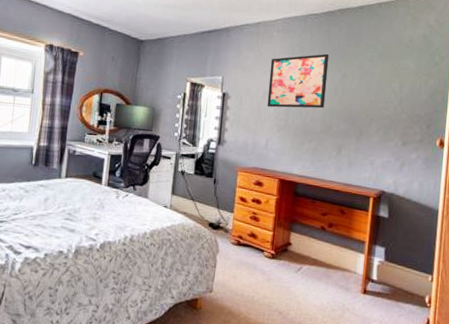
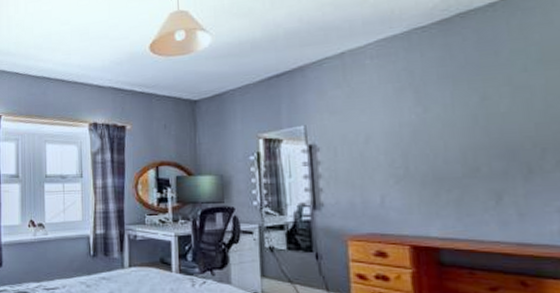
wall art: present [267,53,329,109] -> none [368,73,462,154]

